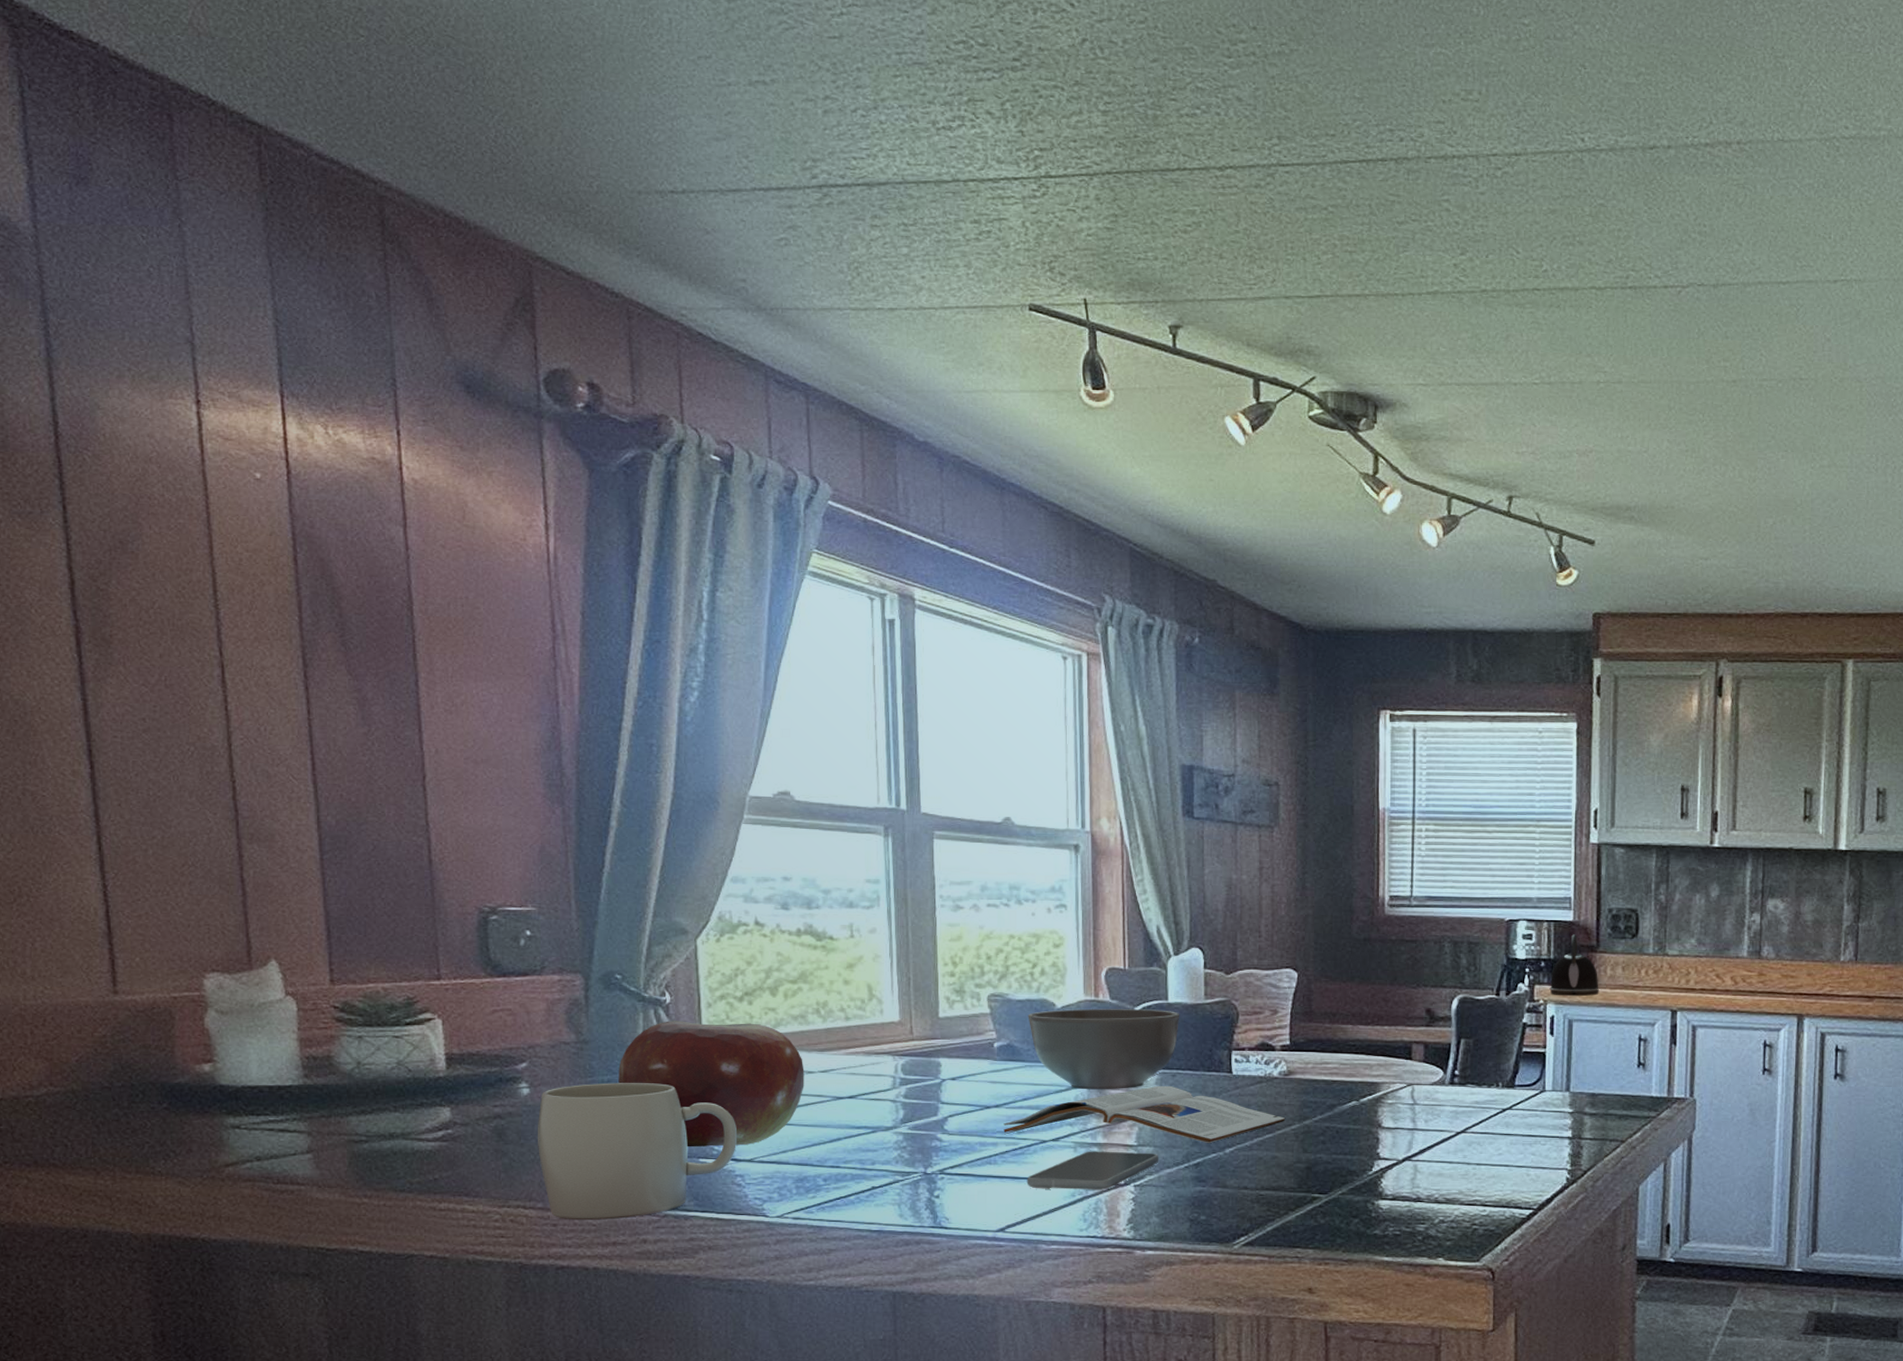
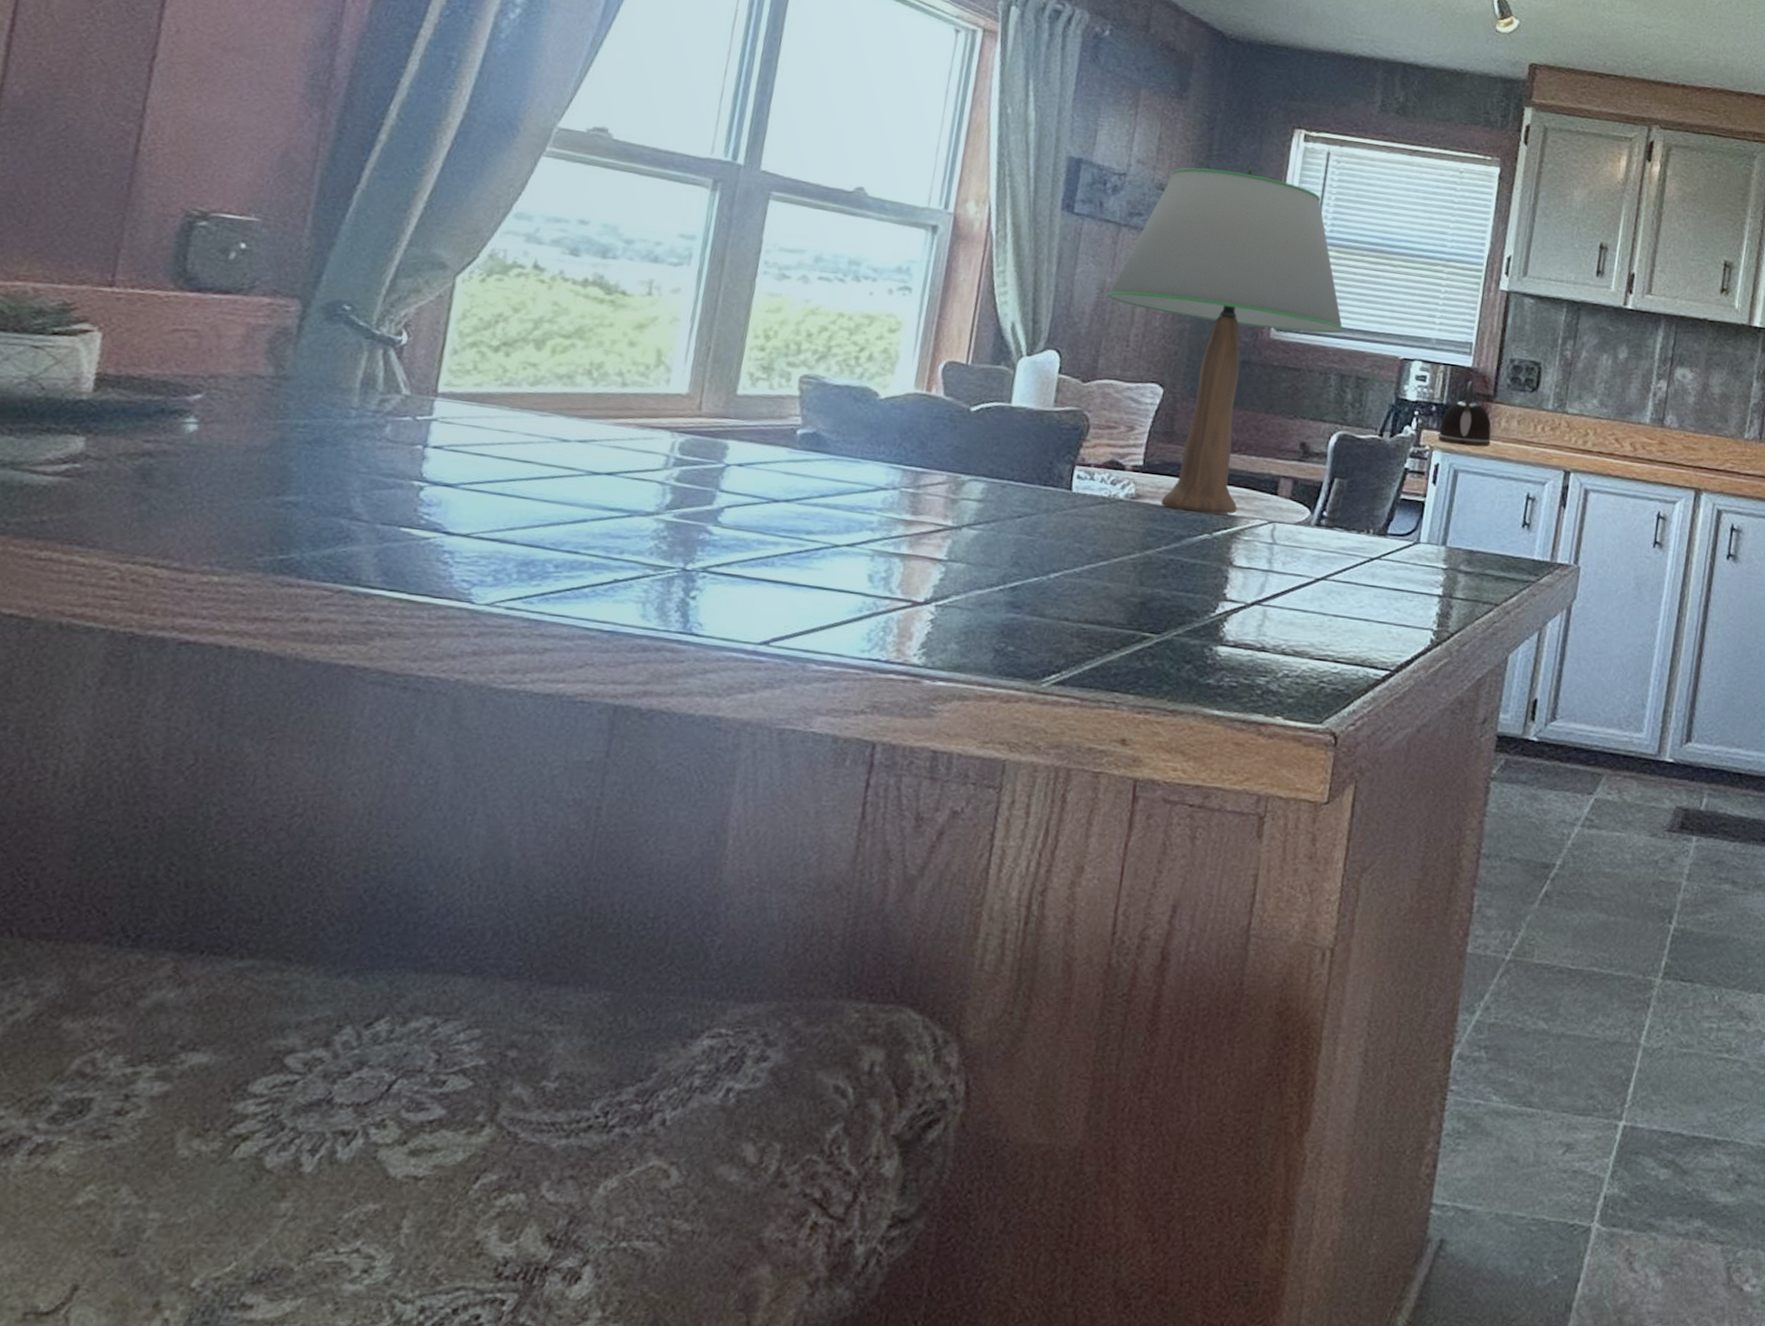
mug: present [537,1083,738,1221] -> none [188,426,458,590]
fruit: present [618,1021,804,1147] -> none [317,364,559,518]
magazine: present [1003,1085,1285,1144] -> none [789,496,1124,566]
mobile phone: present [1026,1151,1159,1190] -> none [806,561,971,607]
bowl: present [1028,1008,1180,1090] -> none [843,400,1023,496]
table lamp: none [1234,754,1451,1082] -> present [1105,167,1344,514]

